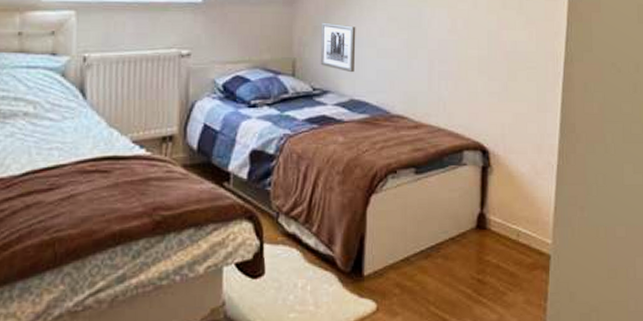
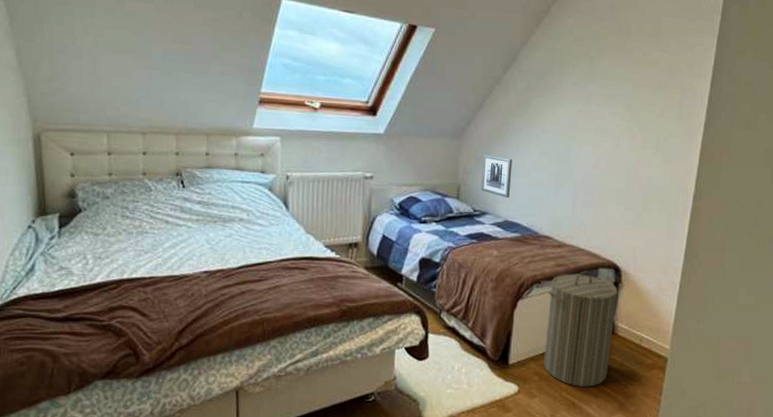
laundry hamper: none [406,155,487,298] -> present [544,271,618,387]

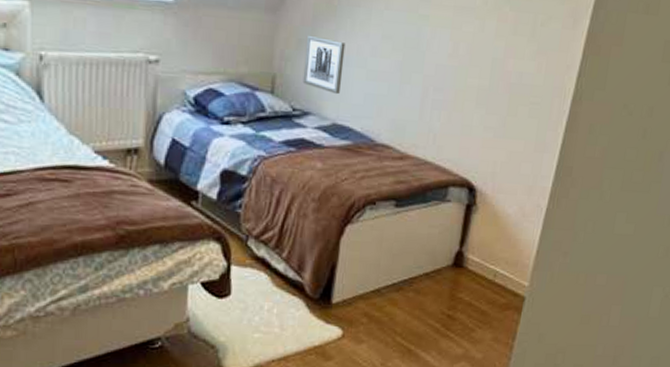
laundry hamper: present [544,271,618,387] -> none [375,190,471,331]

